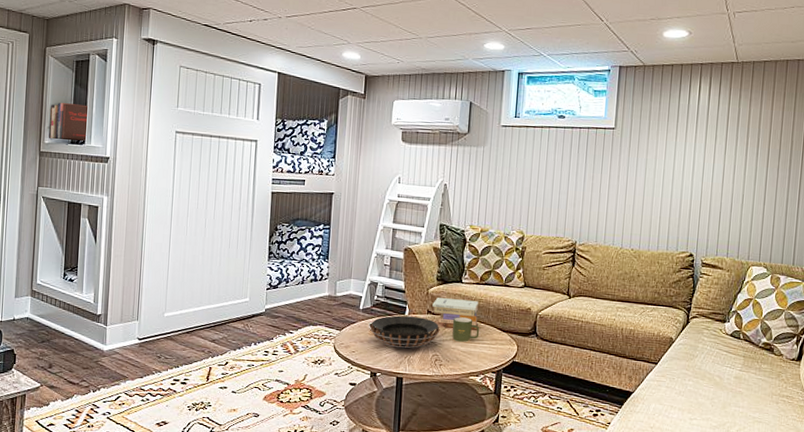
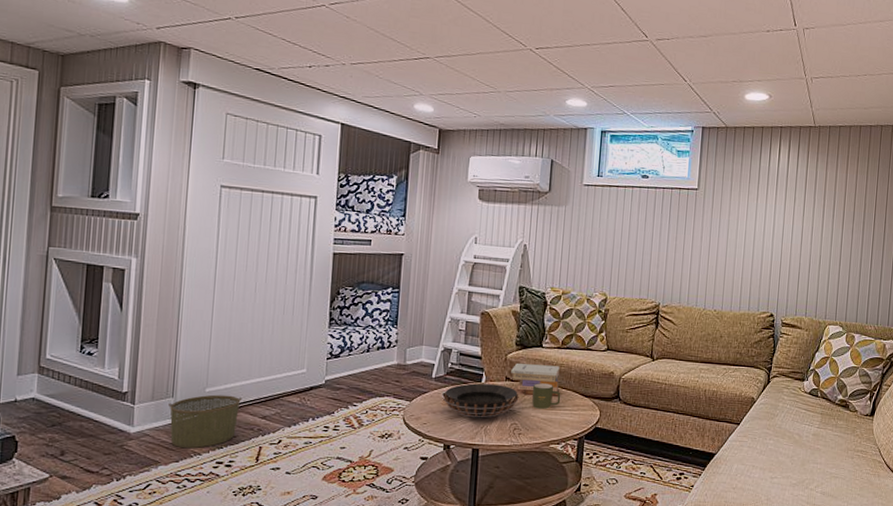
books: present [49,102,88,142] -> none [63,150,113,196]
basket: none [134,319,195,367] -> present [168,394,243,449]

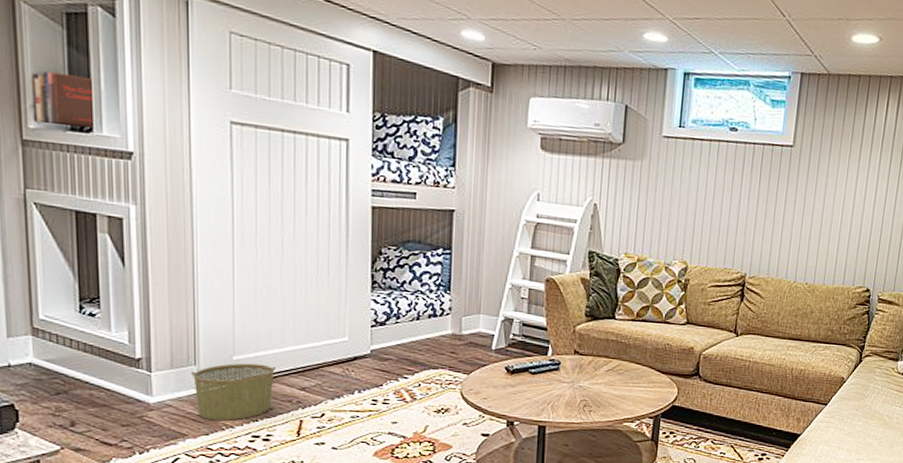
books: none [63,150,113,196] -> present [32,71,93,129]
decorative bowl: present [443,383,519,418] -> none [505,356,589,394]
books: present [511,363,561,396] -> none [580,336,635,372]
mug: present [532,383,561,410] -> none [603,357,636,387]

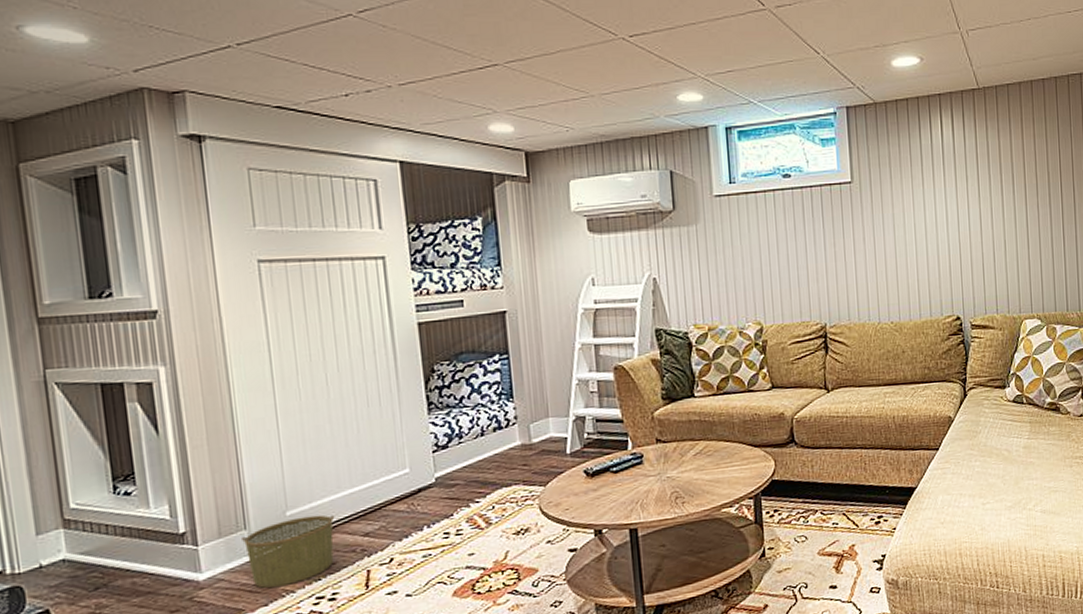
books: present [32,71,93,129] -> none [44,240,113,298]

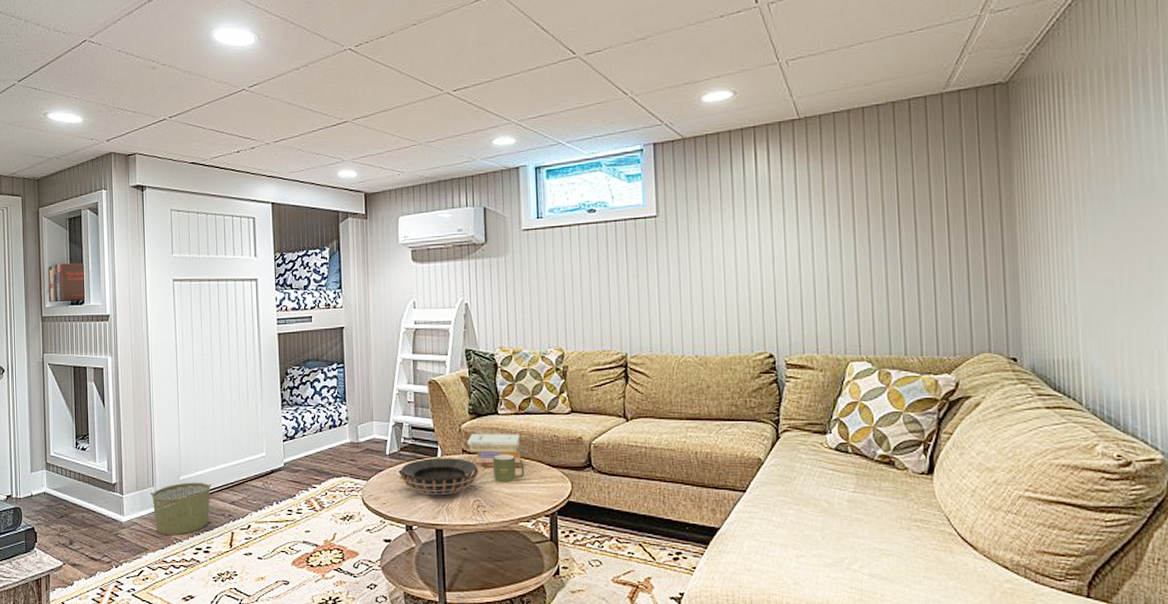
books: none [44,240,113,298] -> present [49,262,85,303]
decorative bowl: none [584,449,676,493] -> present [400,458,479,496]
books: none [661,416,723,456] -> present [467,434,522,468]
mug: none [689,438,726,471] -> present [492,454,525,484]

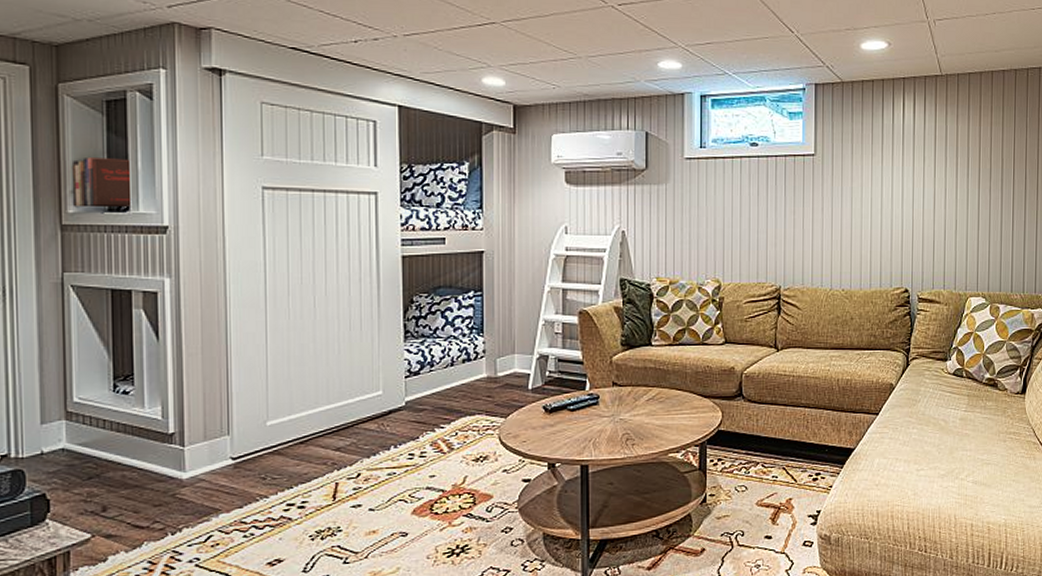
basket: present [150,482,212,536] -> none [225,427,311,492]
decorative bowl: present [400,458,479,496] -> none [543,391,629,431]
books: present [467,434,522,468] -> none [618,365,674,400]
mug: present [492,454,525,484] -> none [643,386,677,416]

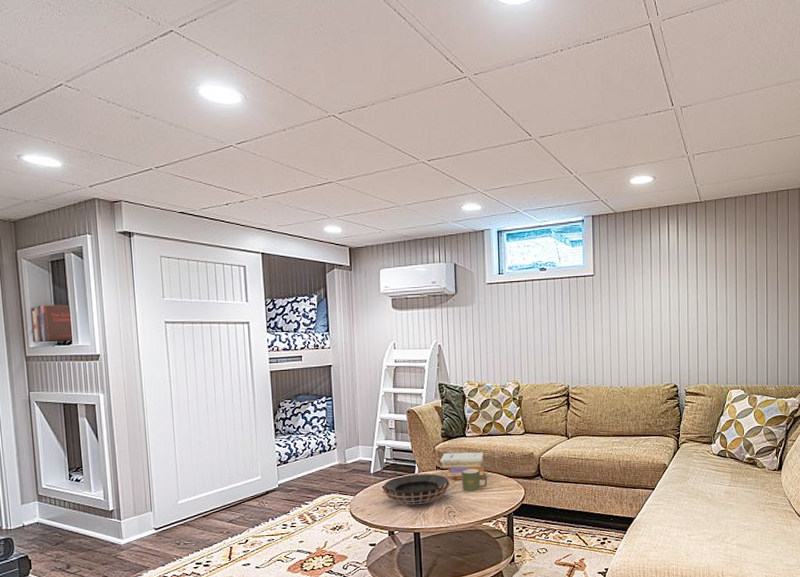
decorative bowl: none [543,391,629,431] -> present [383,474,450,505]
books: none [618,365,674,400] -> present [440,452,485,481]
mug: none [643,386,677,416] -> present [461,469,488,493]

